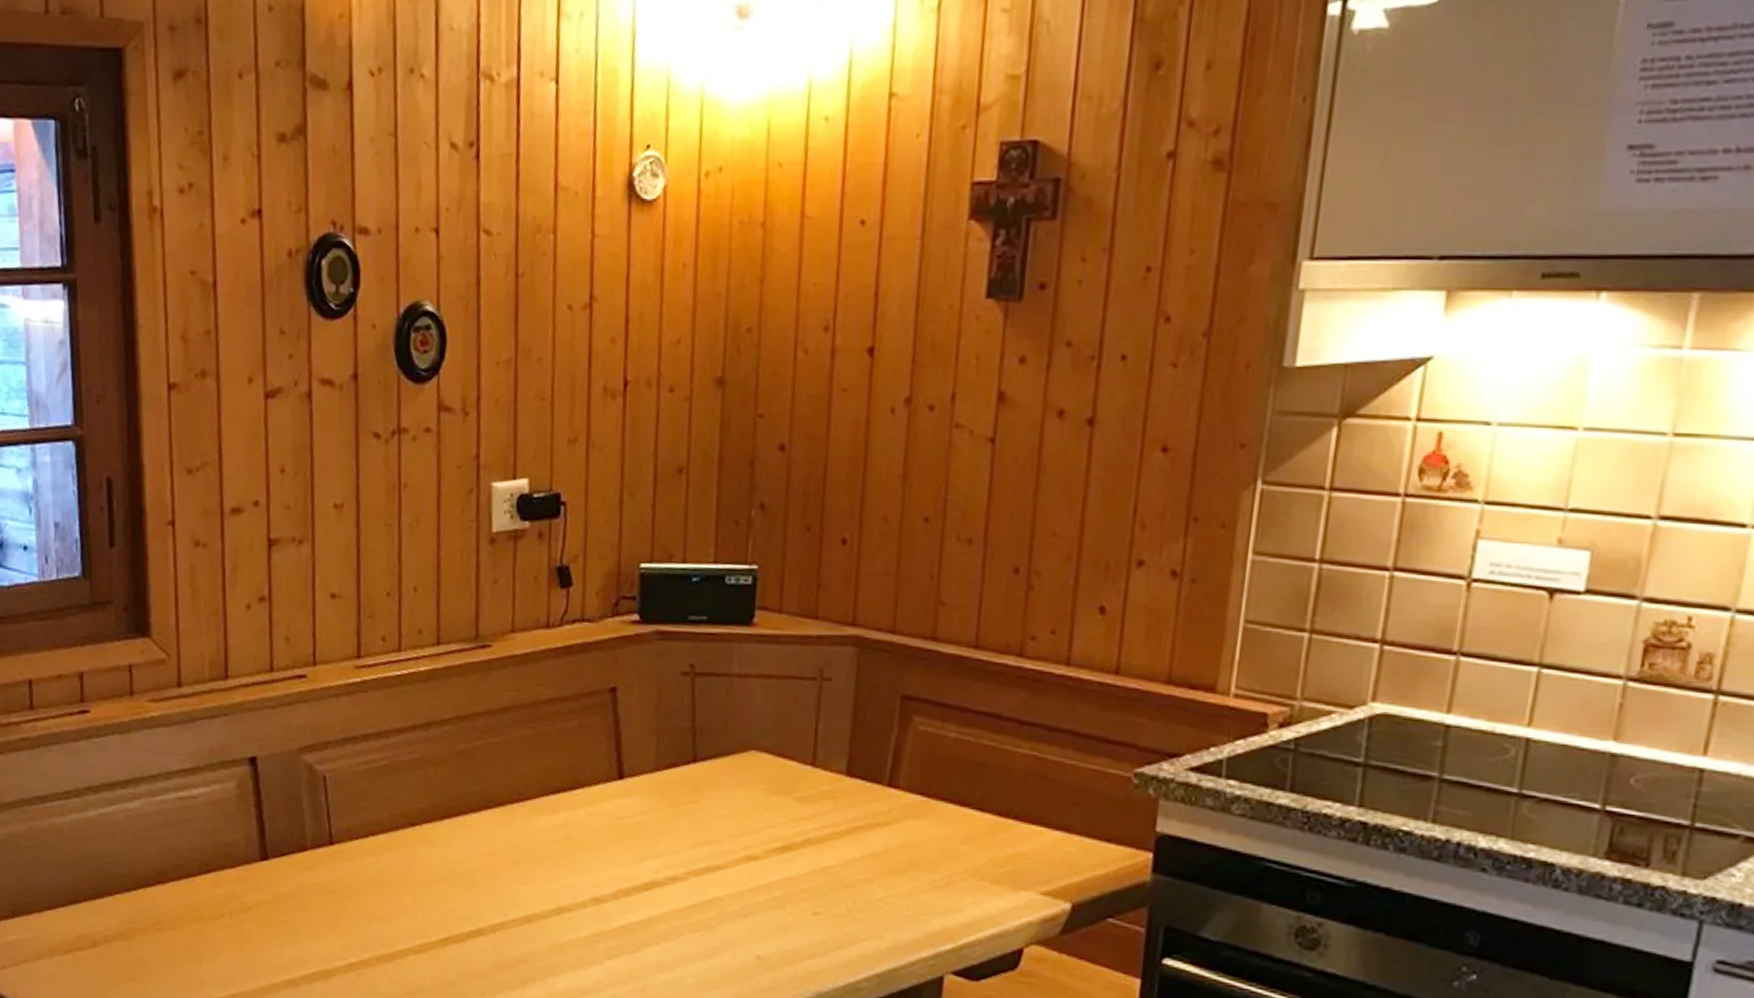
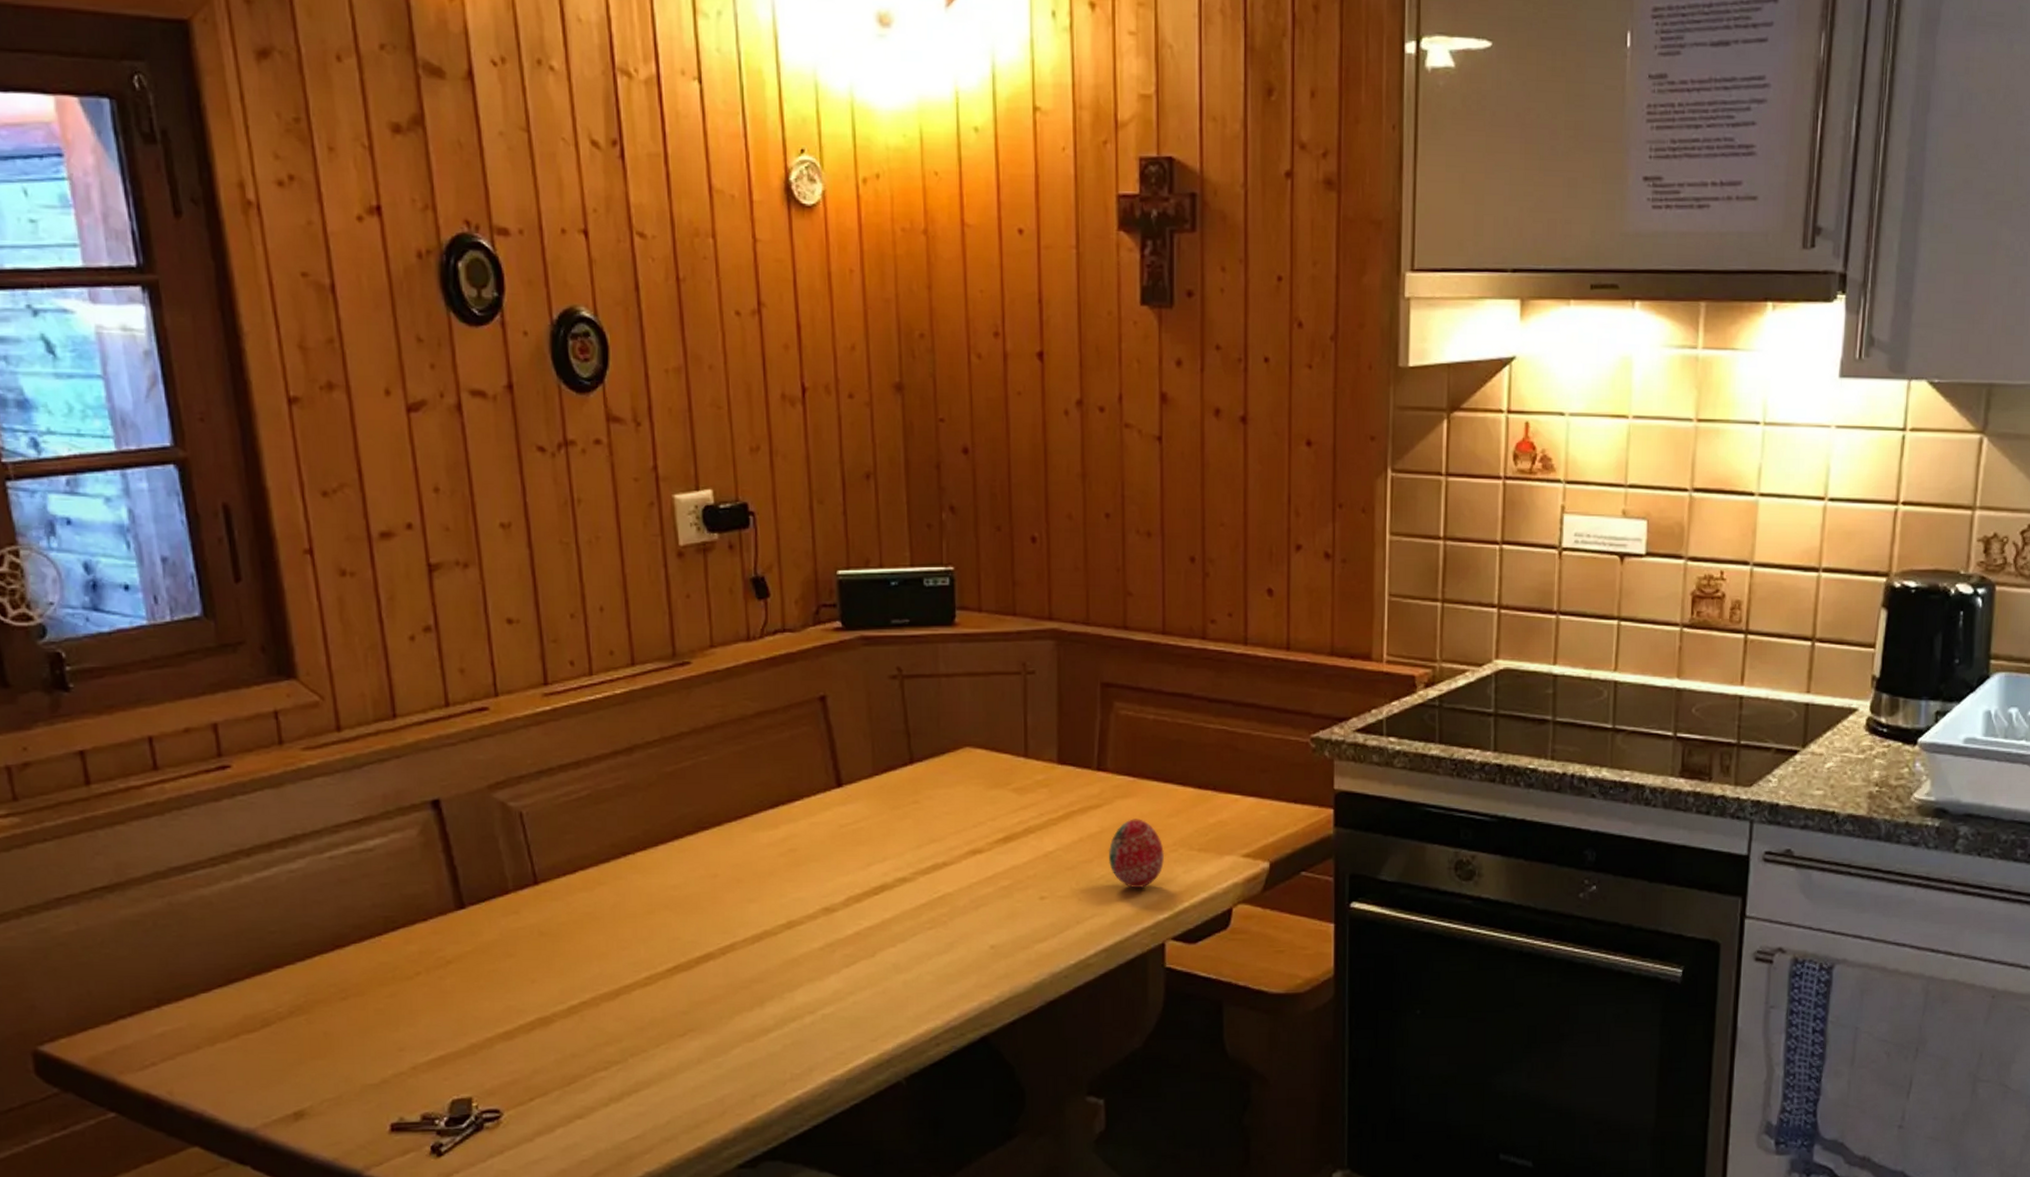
decorative egg: none [891,841,954,915] -> present [1108,819,1165,888]

